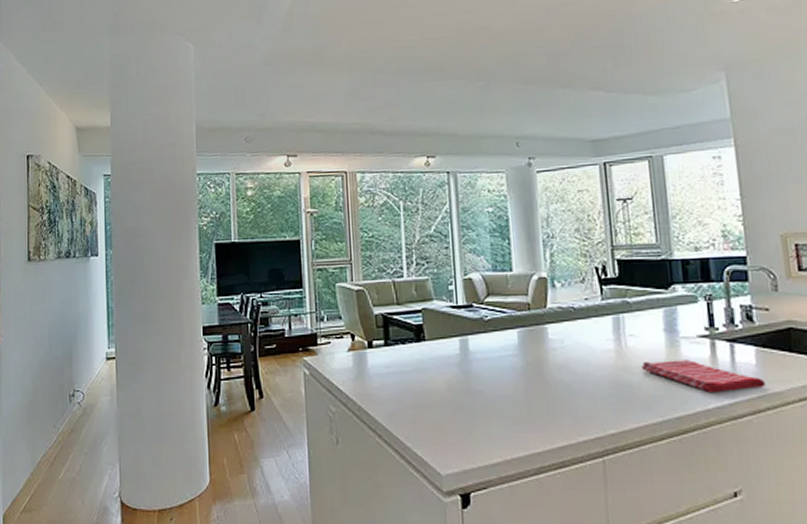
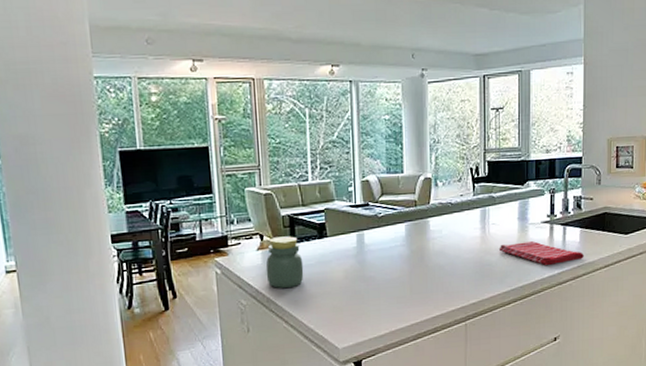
jar: none [357,337,400,397] -> present [265,236,304,289]

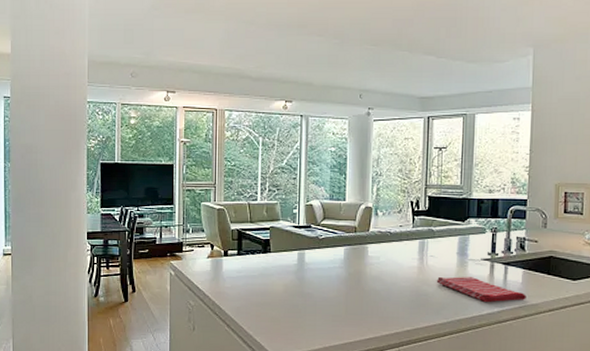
jar: present [265,236,304,289] -> none [213,248,247,295]

